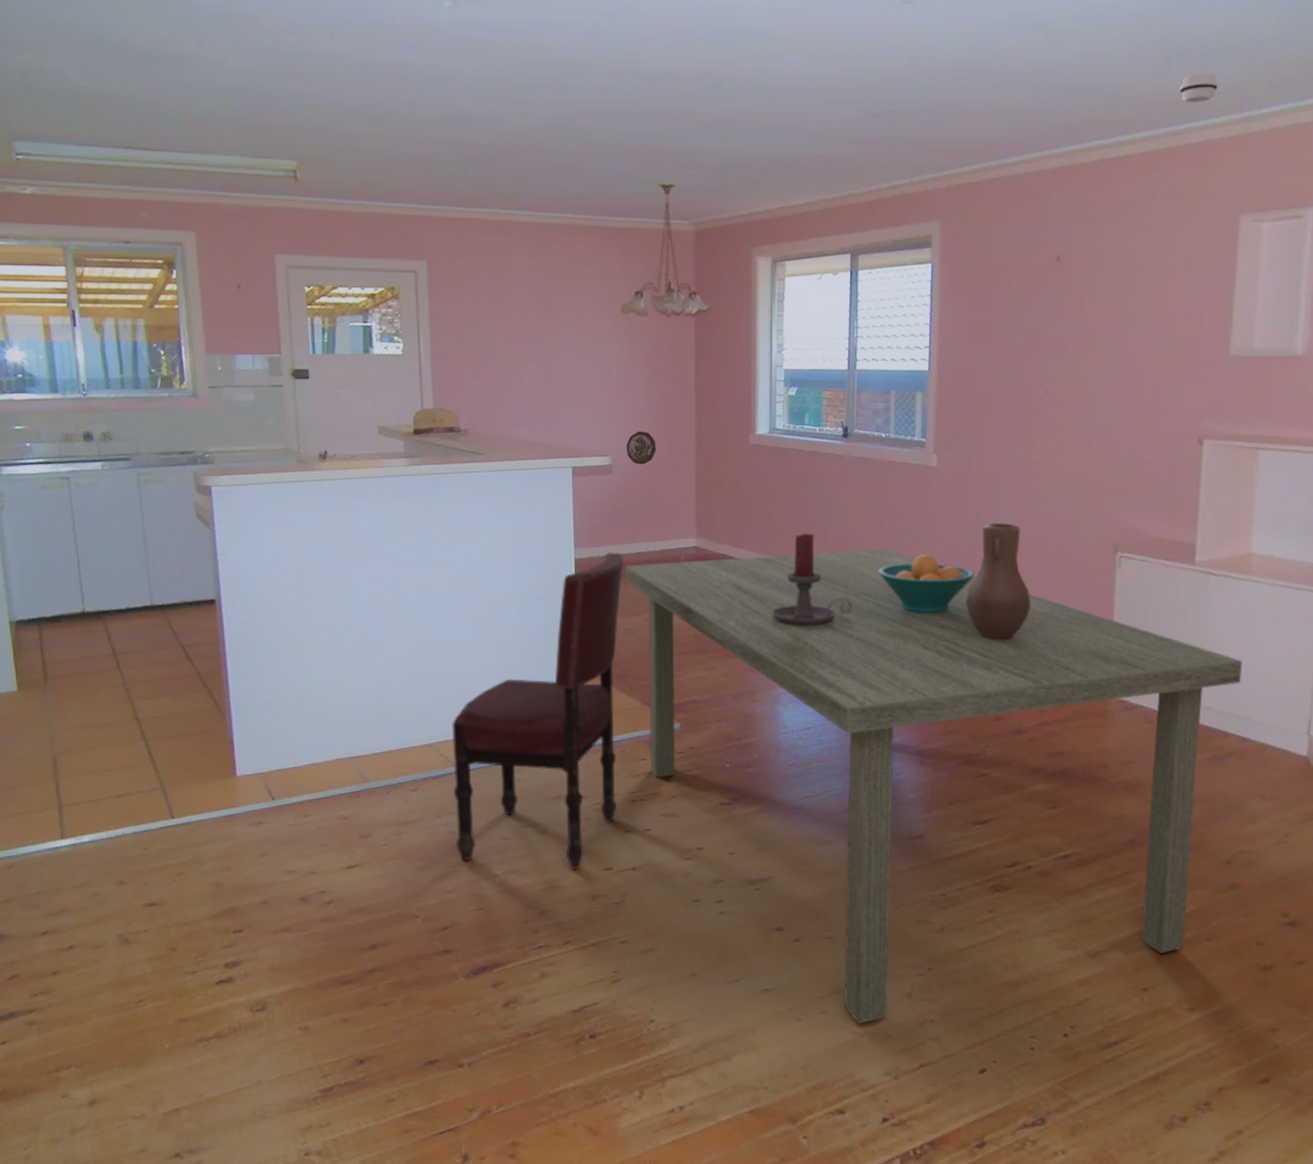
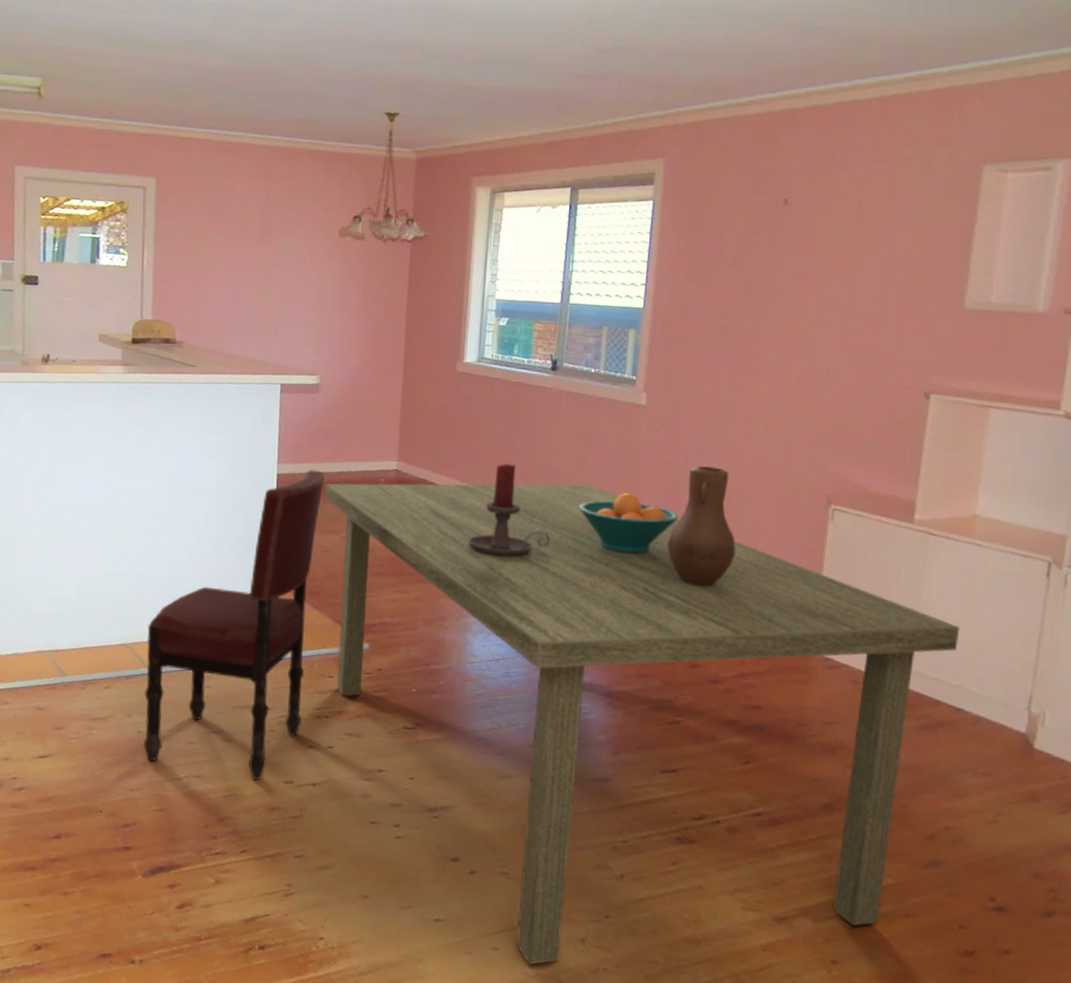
decorative plate: present [626,431,656,465] -> none [334,352,364,386]
smoke detector: present [1179,74,1218,103] -> none [925,18,967,48]

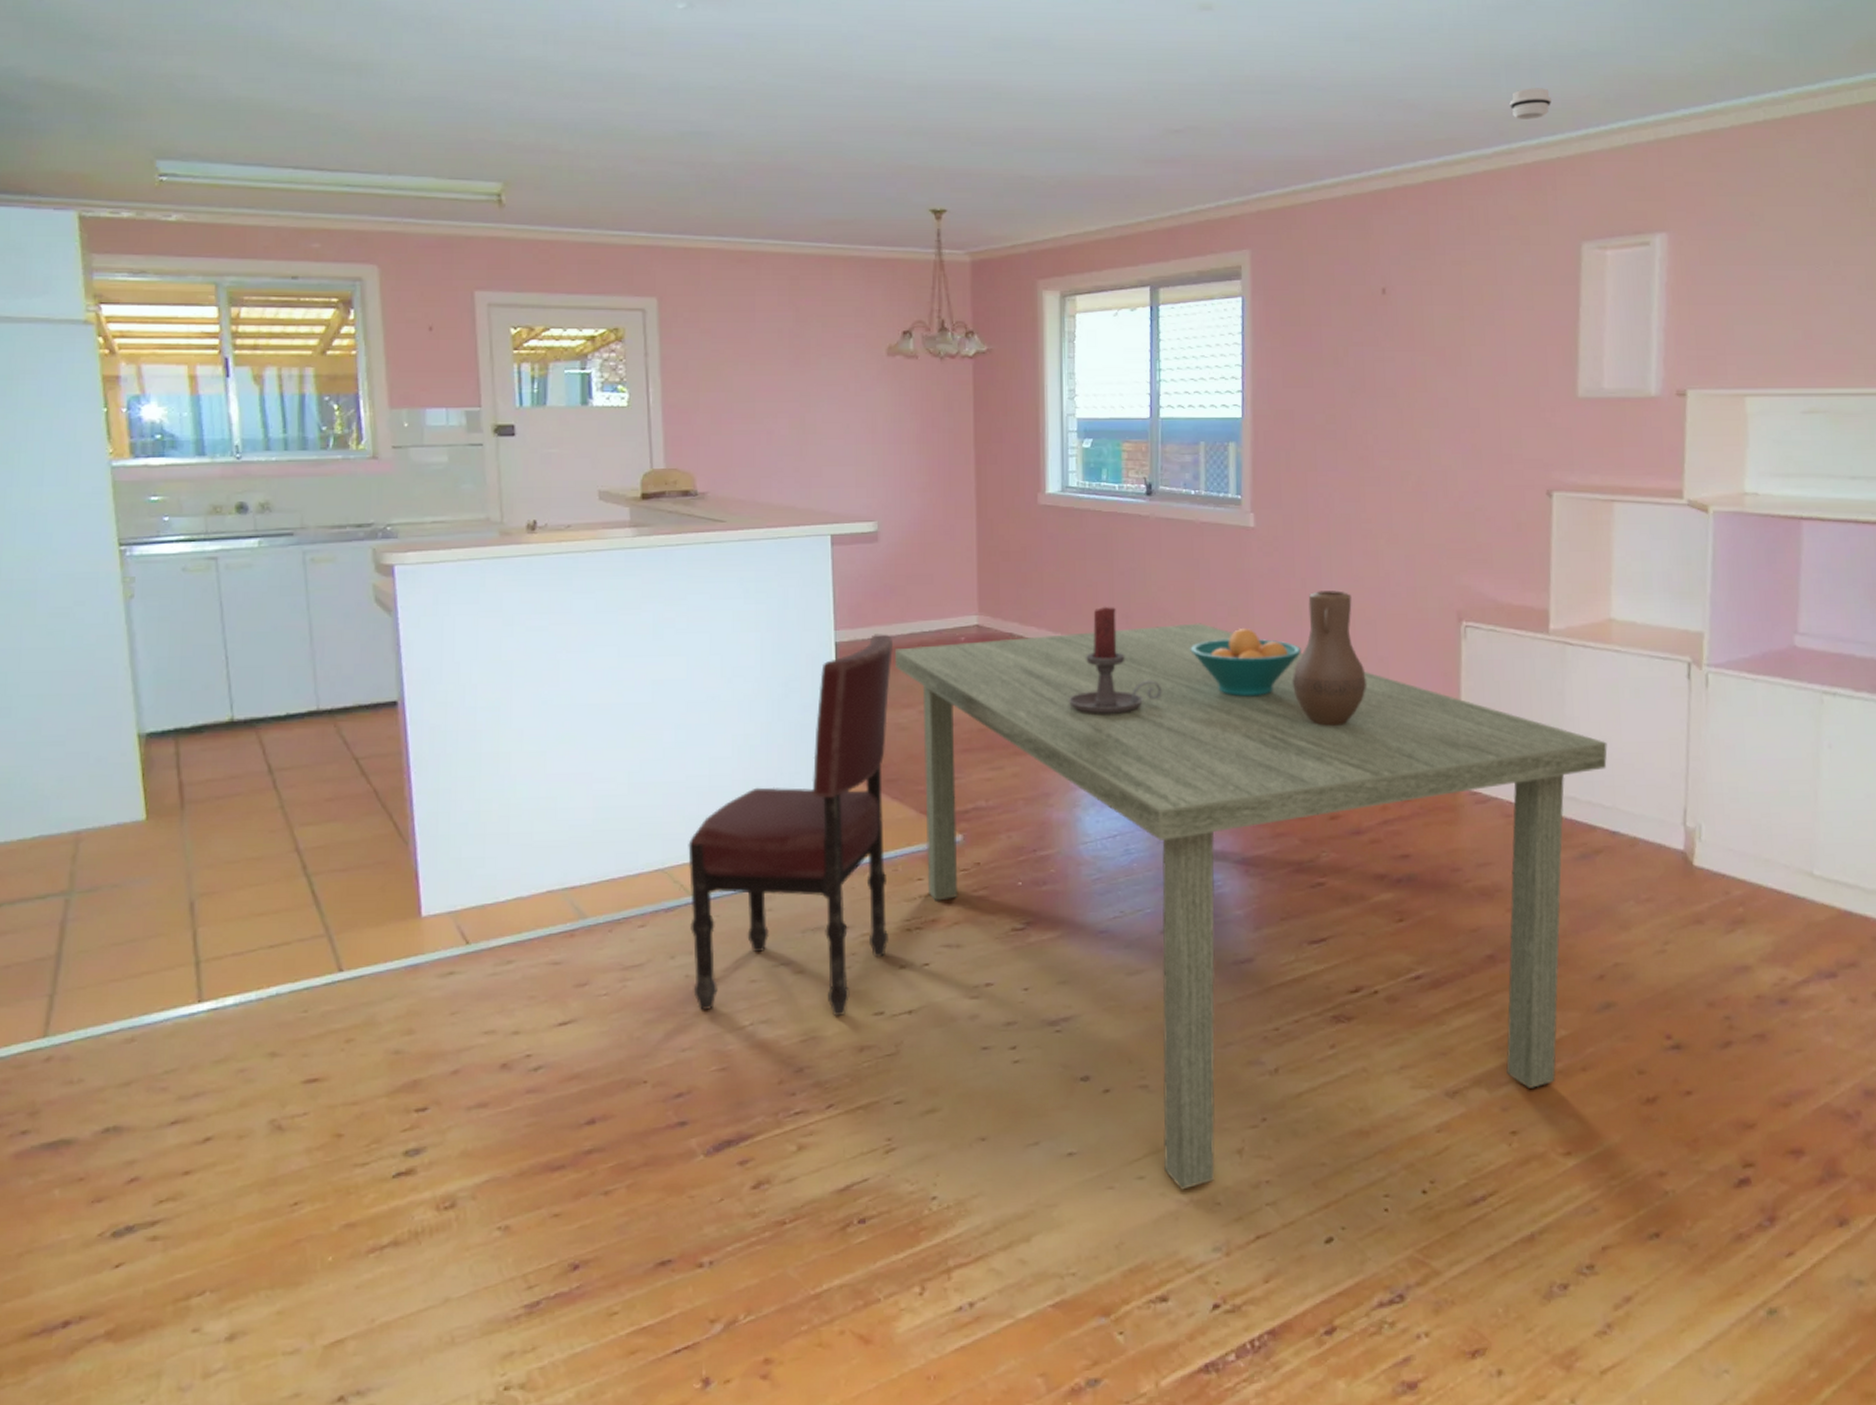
smoke detector: none [925,18,967,48] -> present [1509,88,1551,119]

